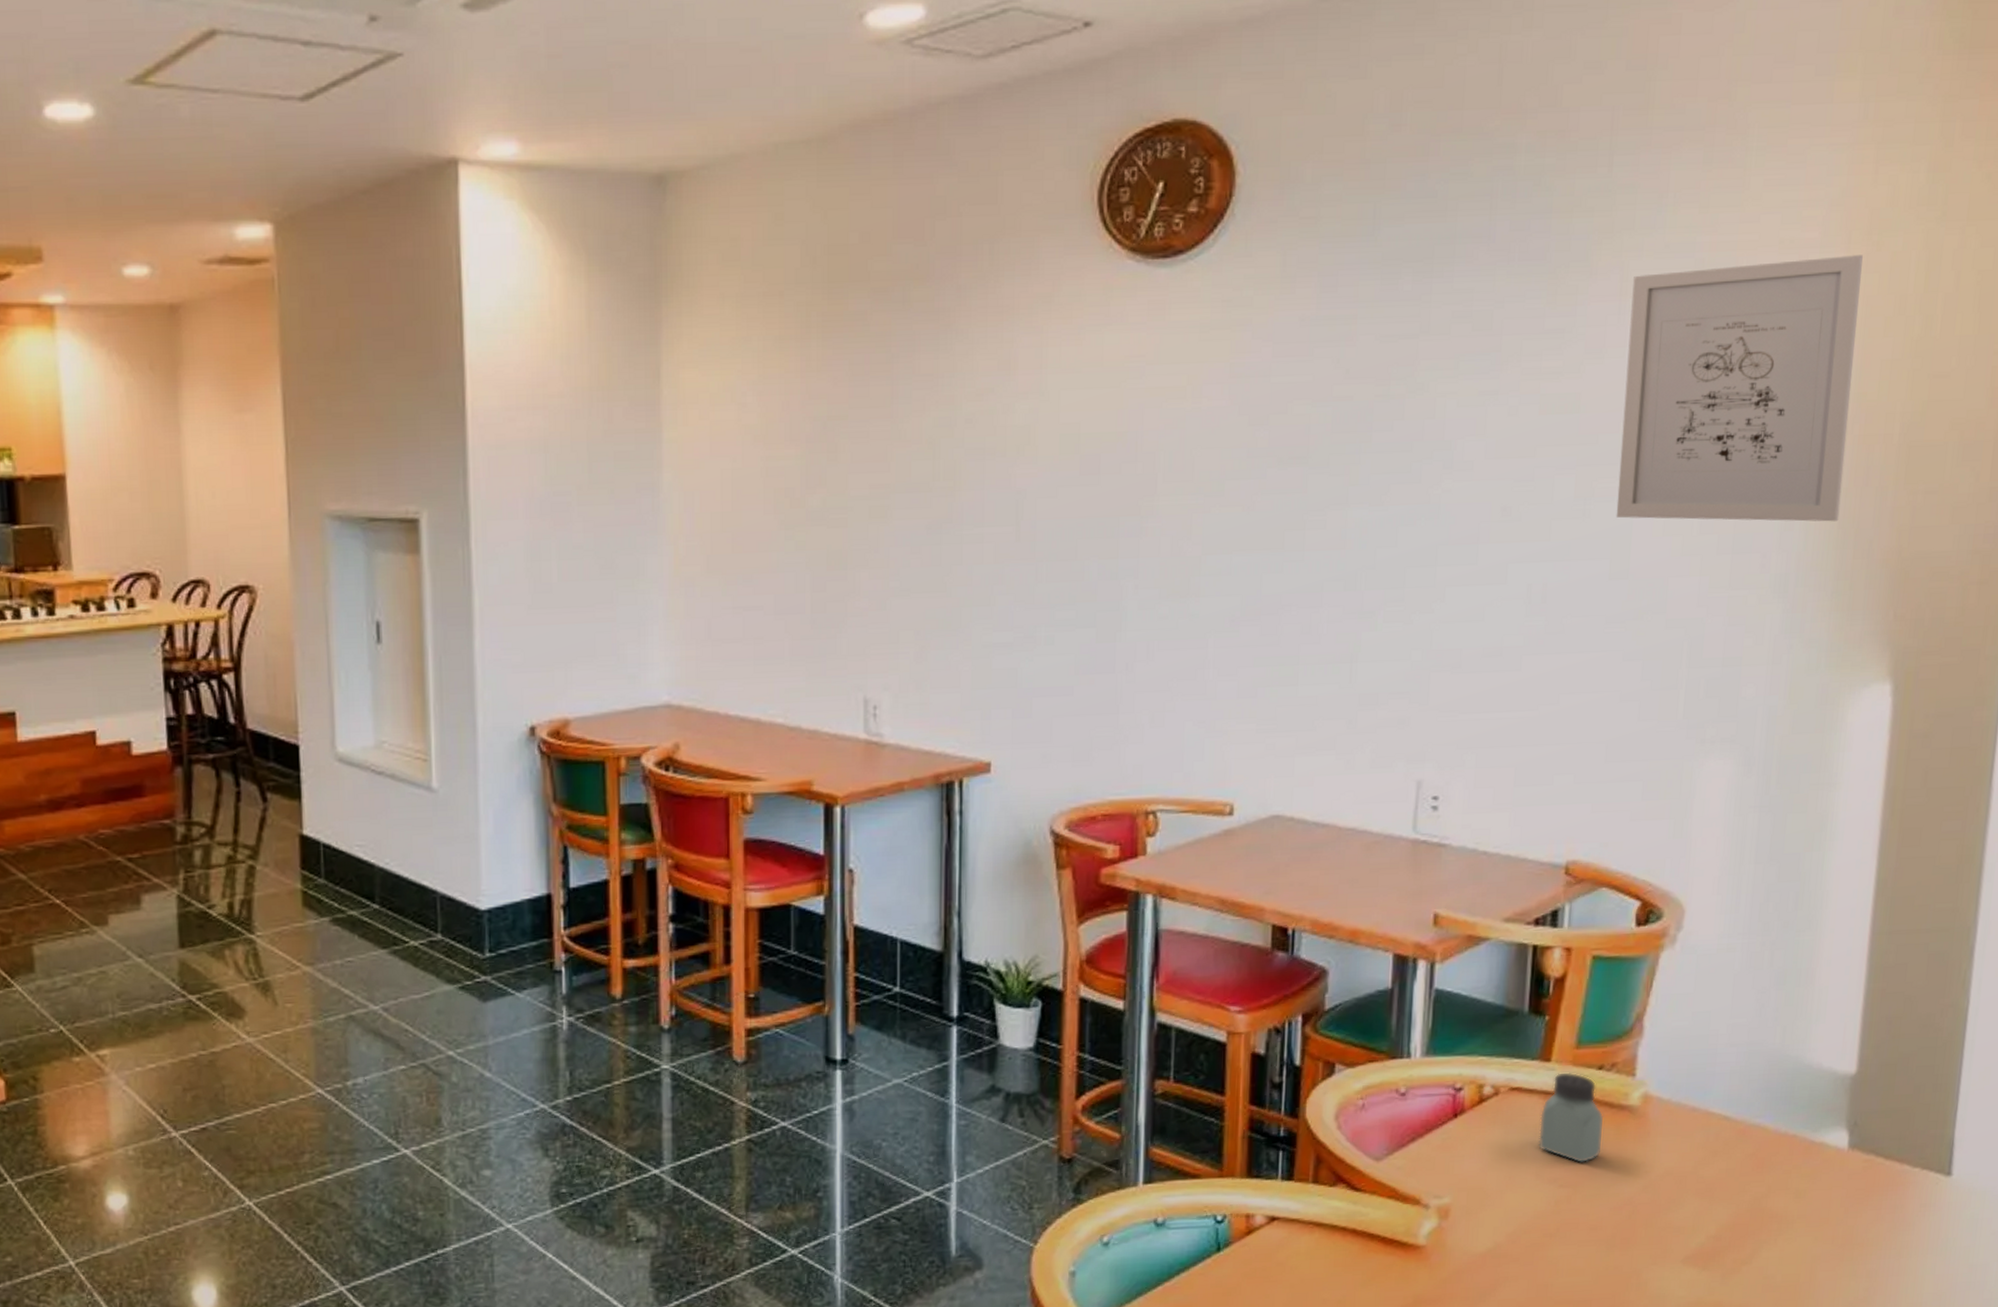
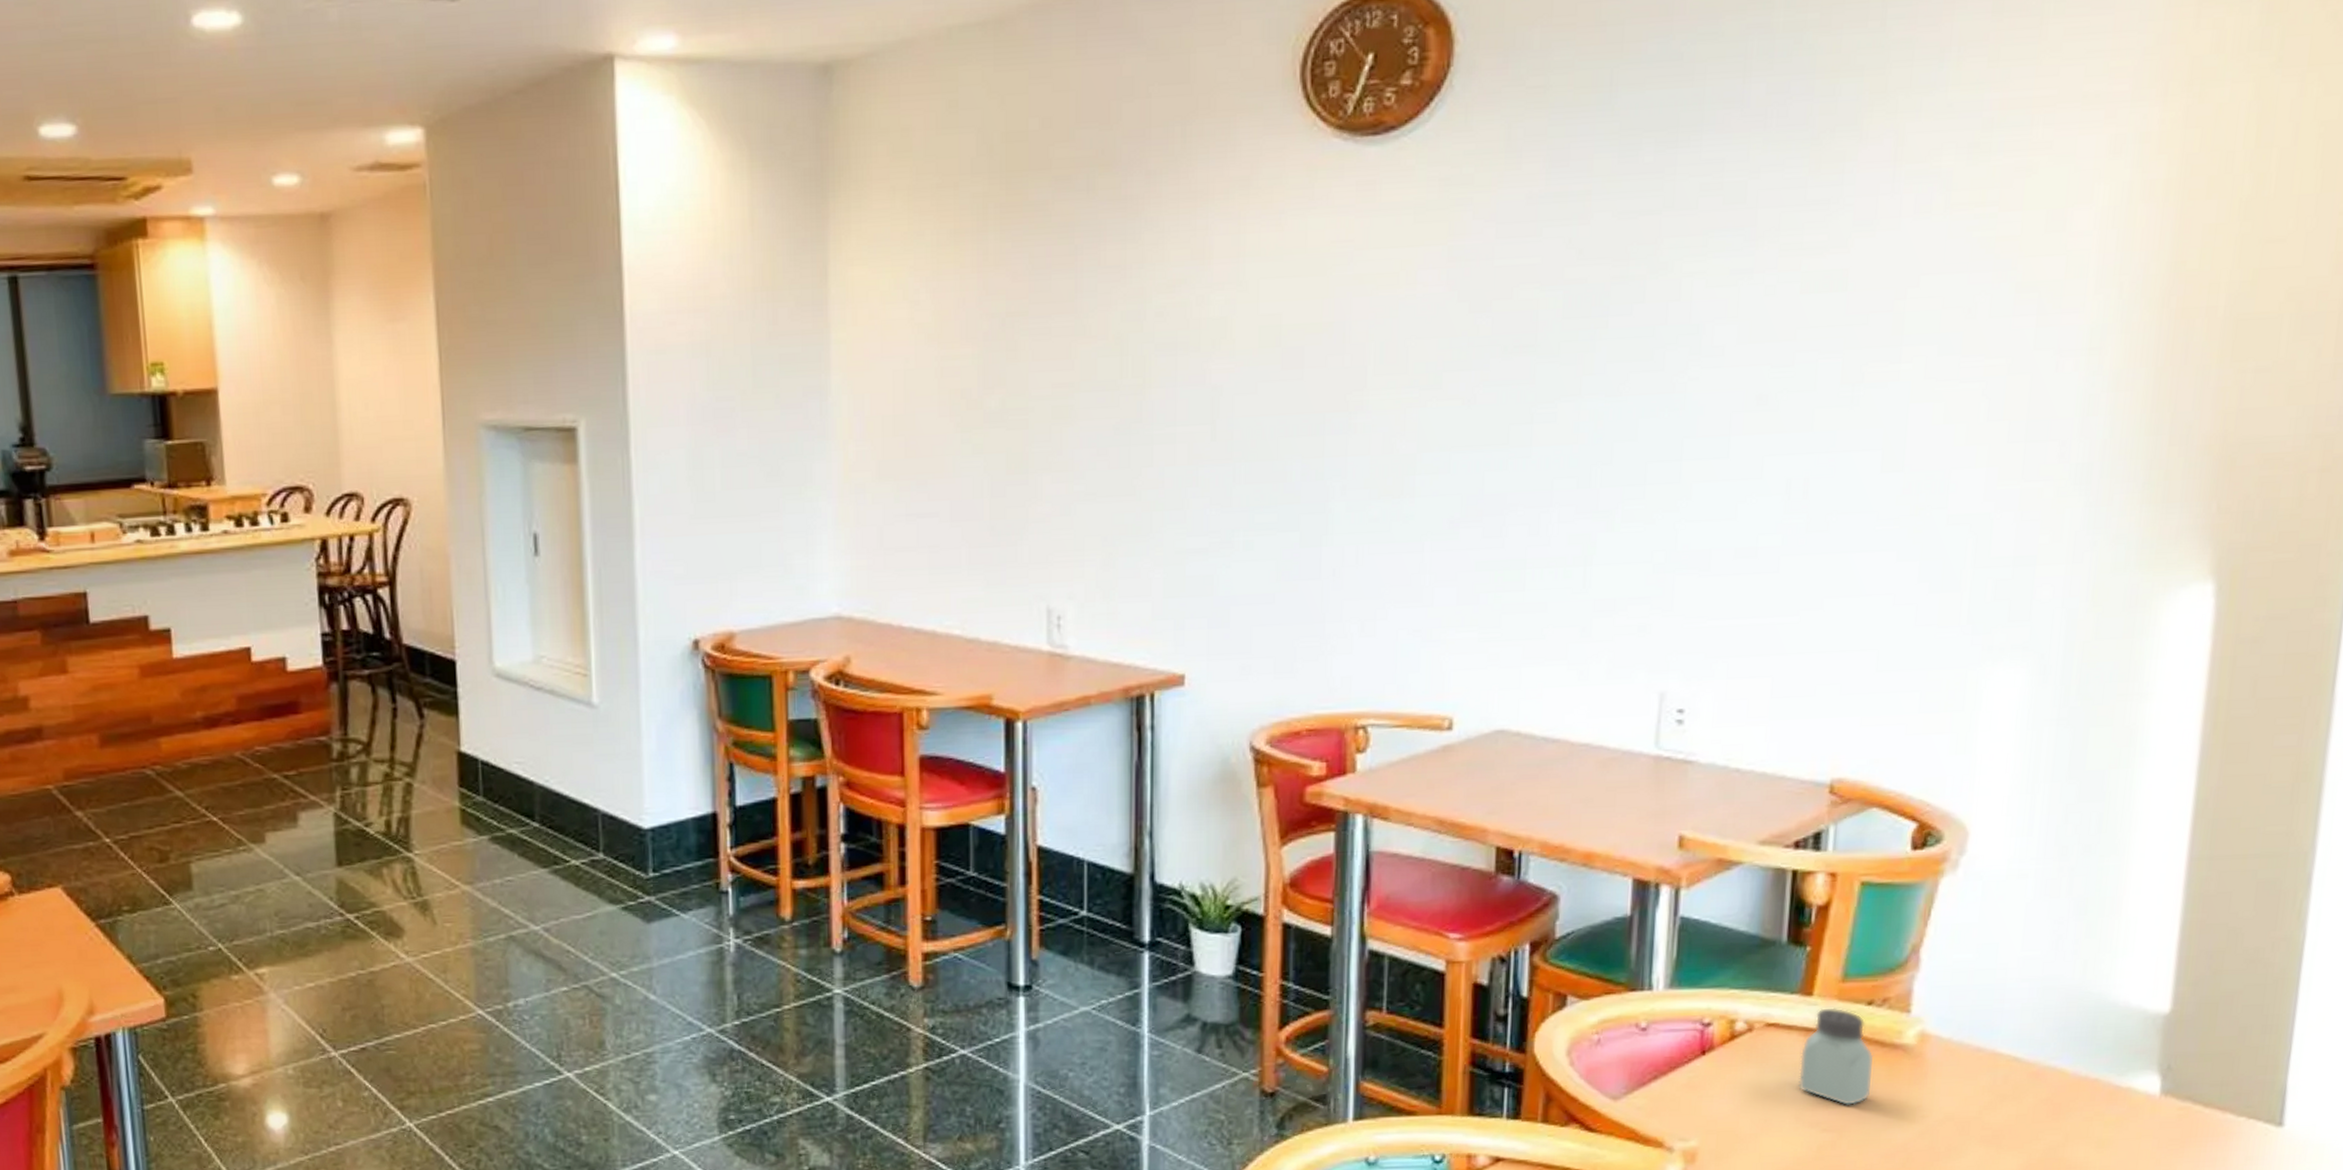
wall art: present [1616,255,1863,522] -> none [1889,108,2182,406]

